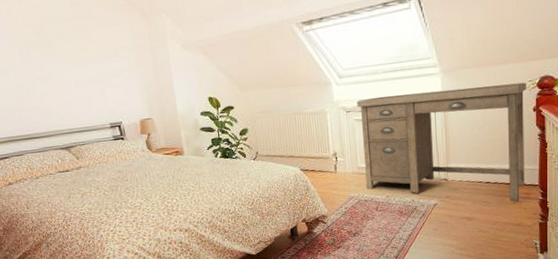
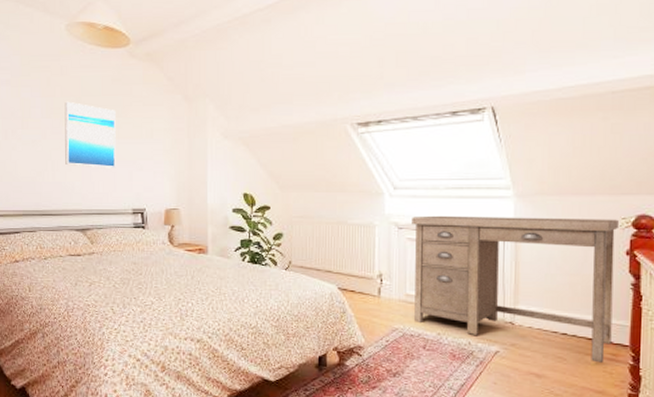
wall art: none [29,30,88,91] -> present [65,101,116,168]

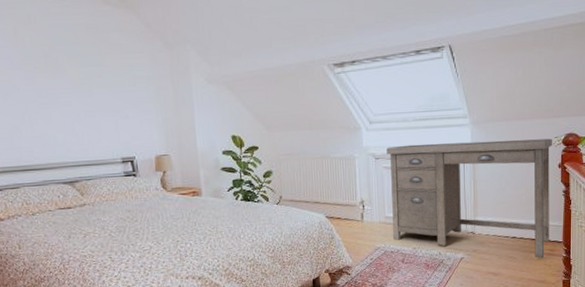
wall art: present [65,101,116,168] -> none [36,51,100,119]

